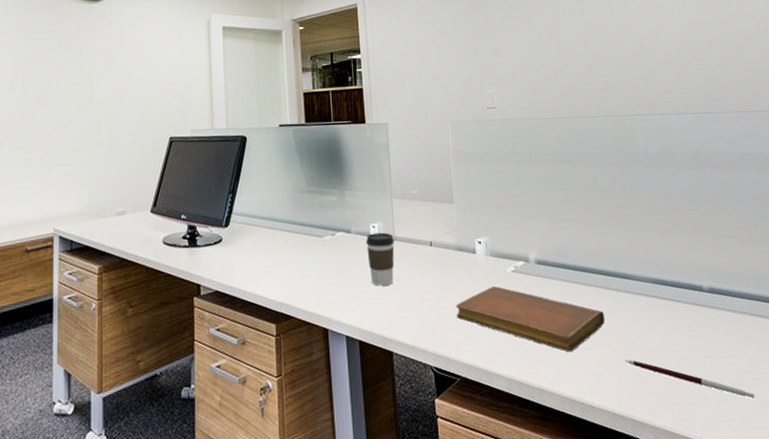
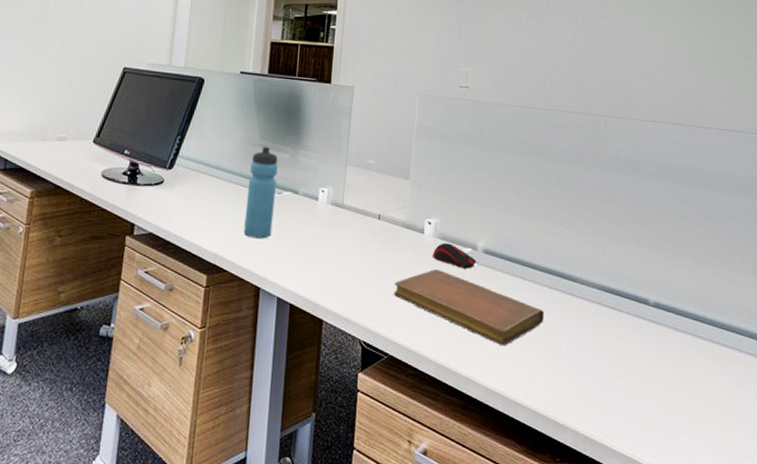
water bottle: none [301,191,331,282] -> present [243,146,278,239]
coffee cup: present [366,232,395,286] -> none [312,197,342,253]
computer mouse: none [488,259,531,282] -> present [433,243,477,269]
pen: present [625,360,755,399] -> none [557,362,681,418]

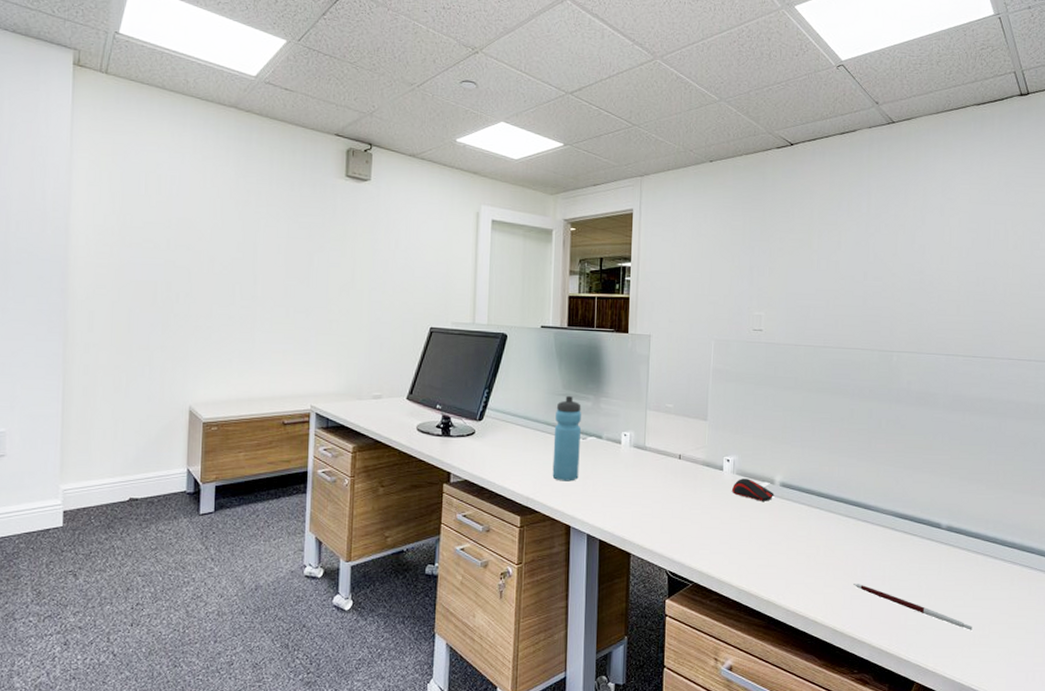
notebook: present [394,269,545,346] -> none [697,503,841,571]
pen: none [557,362,681,418] -> present [853,584,973,630]

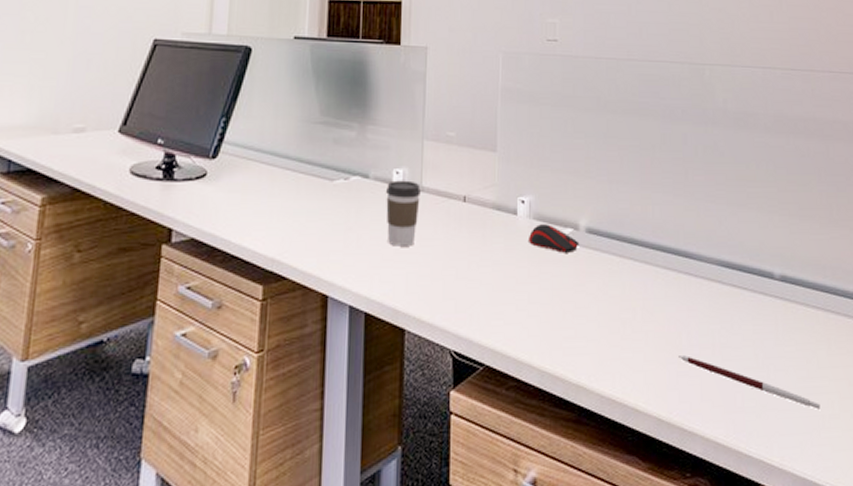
water bottle: present [552,395,581,482] -> none [305,123,343,236]
coffee cup: none [616,441,644,492] -> present [386,180,421,246]

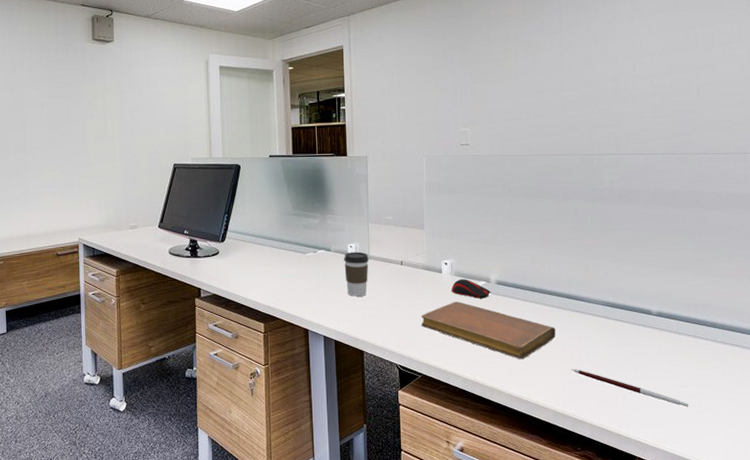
notebook: none [487,257,661,343] -> present [421,302,556,360]

